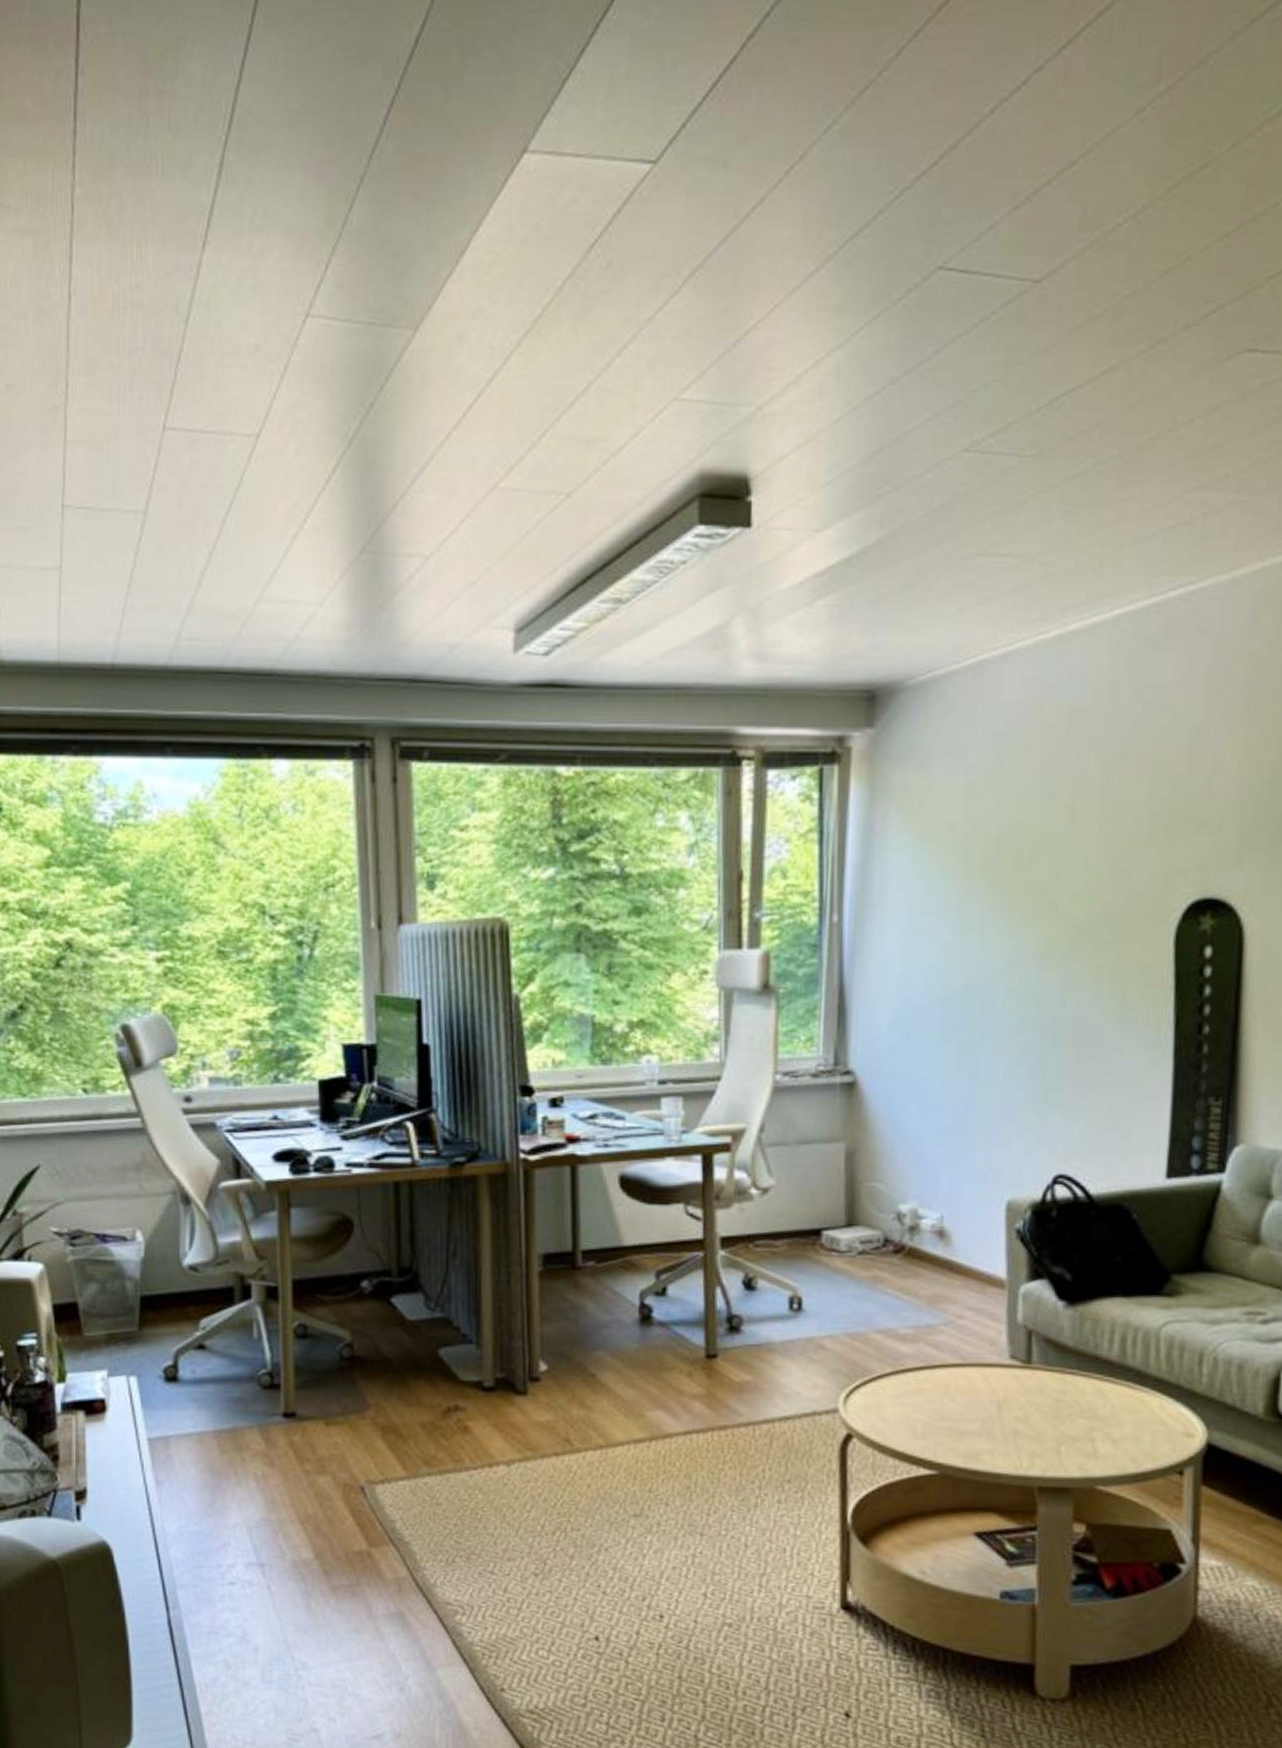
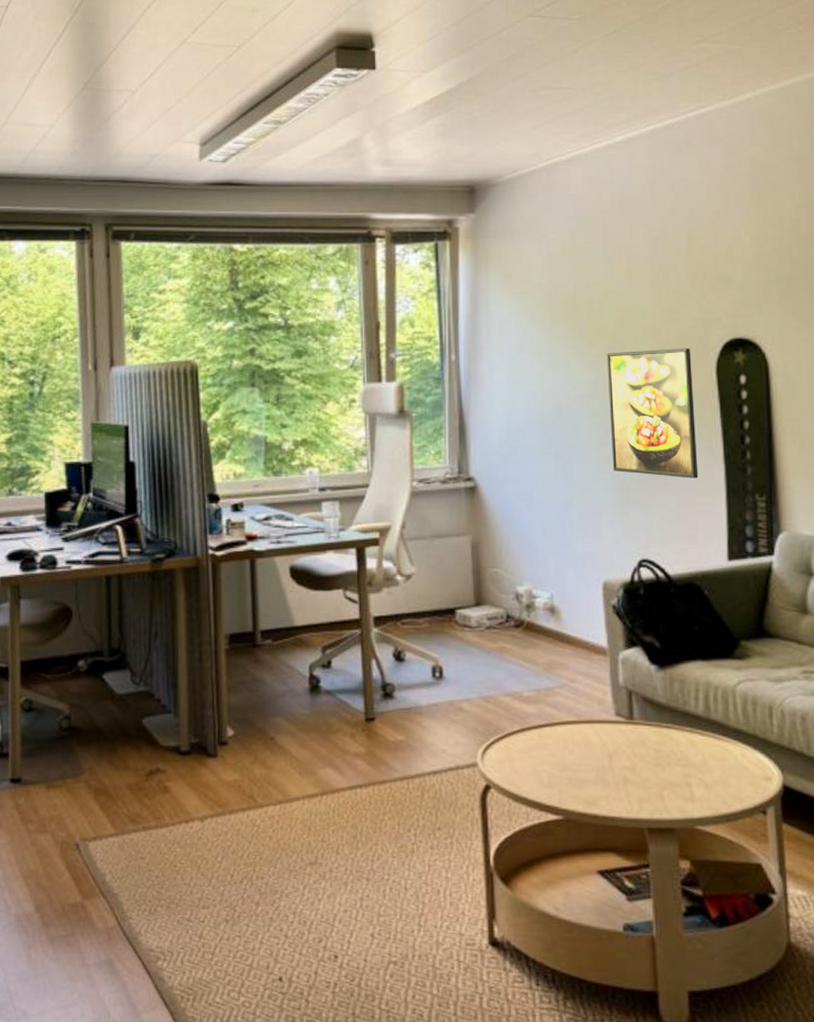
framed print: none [1030,910,1144,1077] -> present [606,348,699,478]

